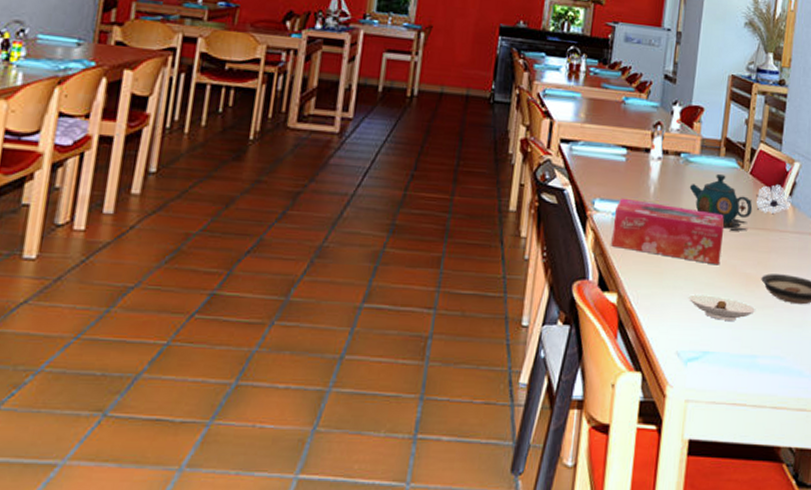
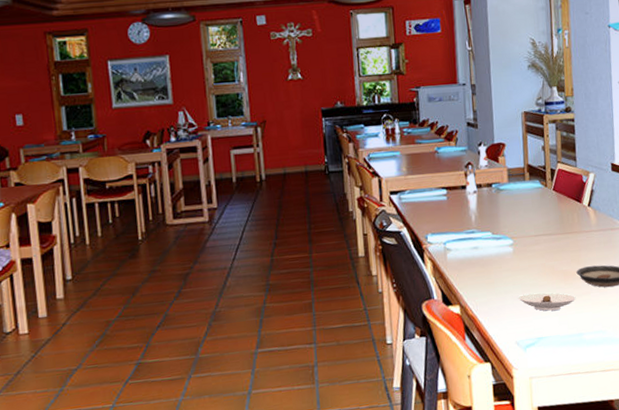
tissue box: present [611,198,725,265] -> none [445,227,540,270]
teapot: present [689,173,753,232] -> none [504,194,560,240]
flower: present [756,184,792,215] -> none [561,194,592,220]

